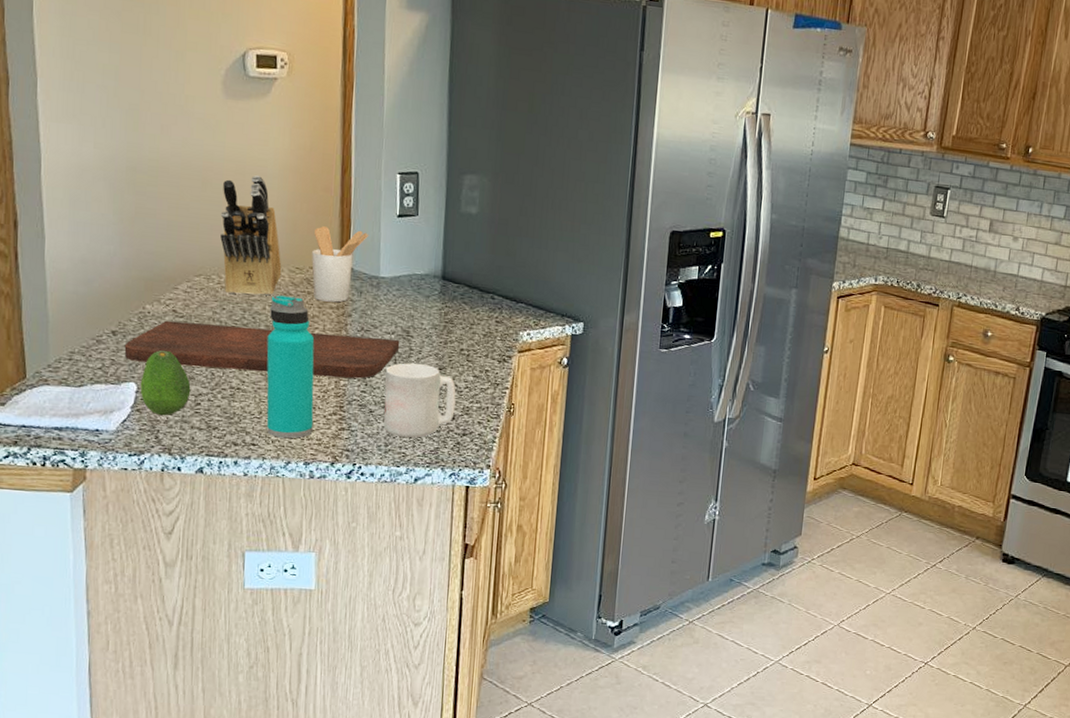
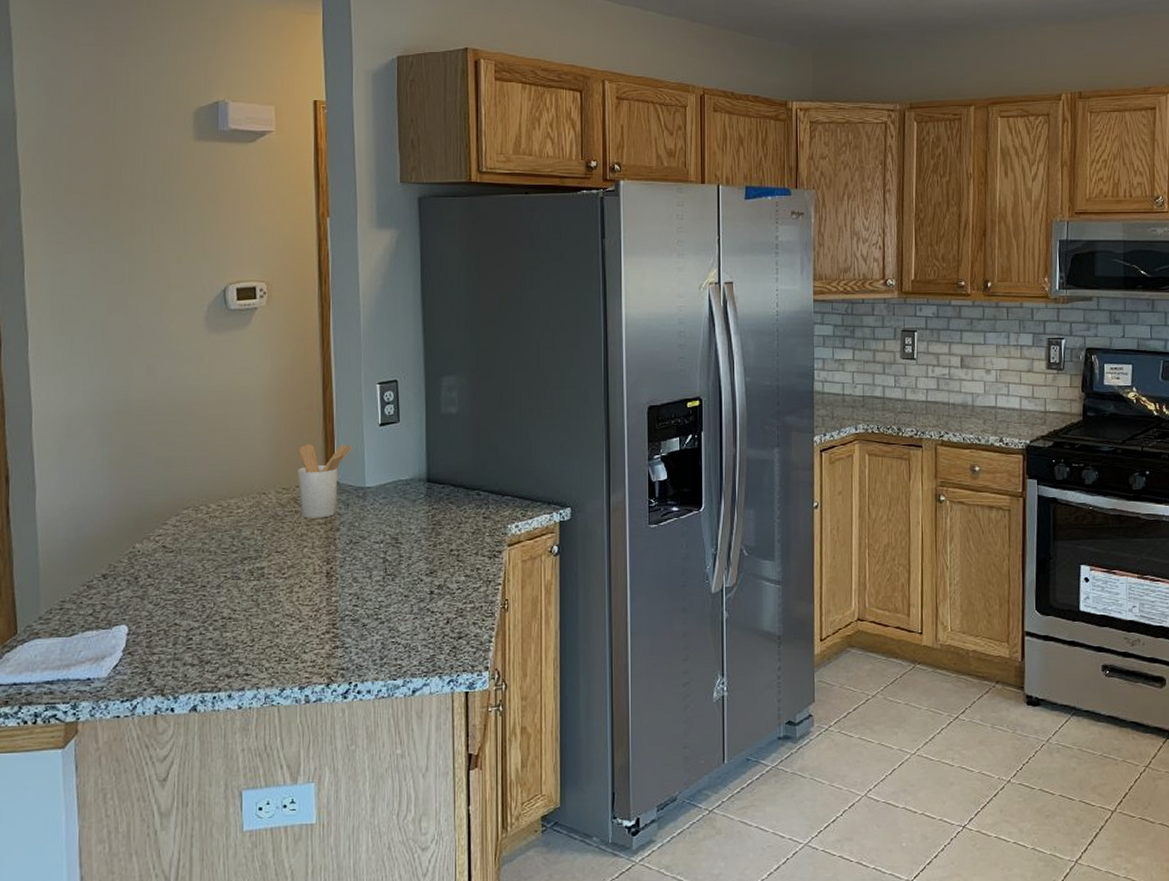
cutting board: present [124,320,400,379] -> none [115,548,389,603]
fruit: present [140,350,191,416] -> none [131,588,182,656]
knife block: present [220,175,282,296] -> none [207,403,269,523]
water bottle: present [266,294,315,439] -> none [256,517,307,665]
mug: present [384,363,456,438] -> none [376,570,449,648]

